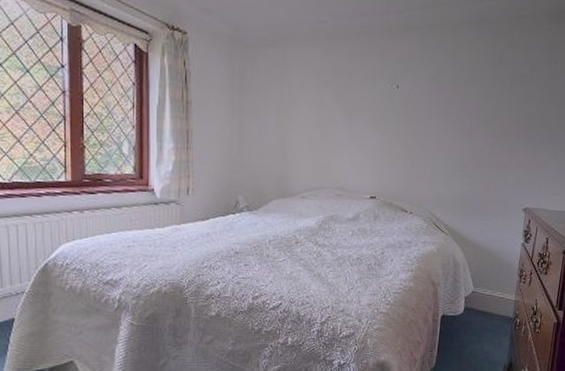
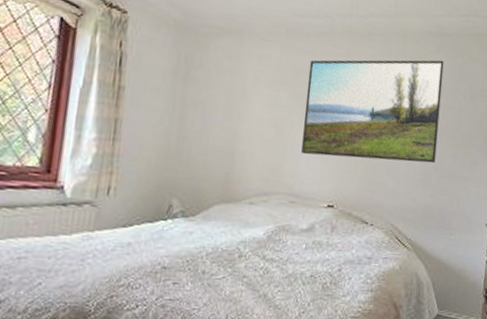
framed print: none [345,48,483,153] -> present [301,59,444,164]

